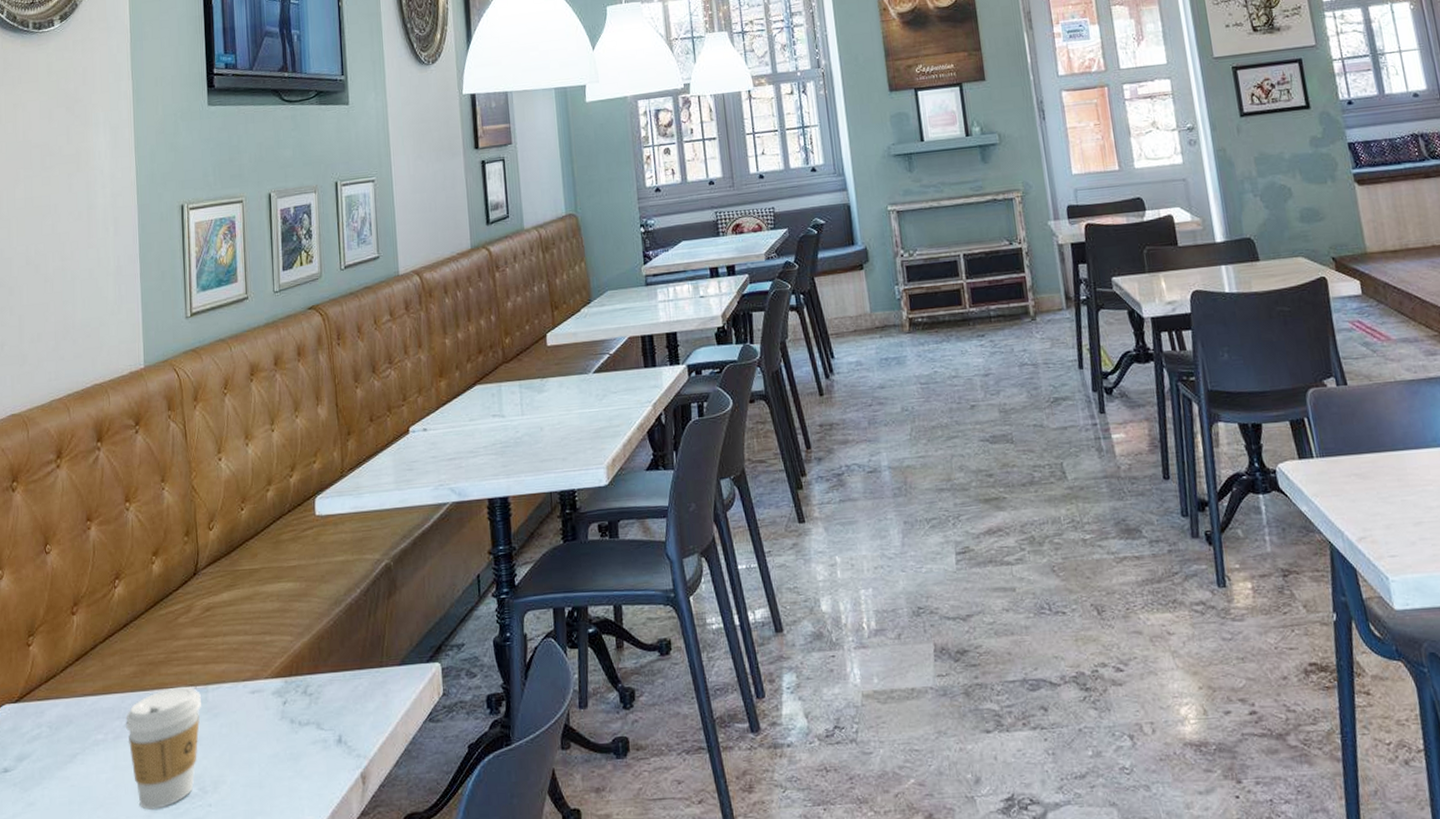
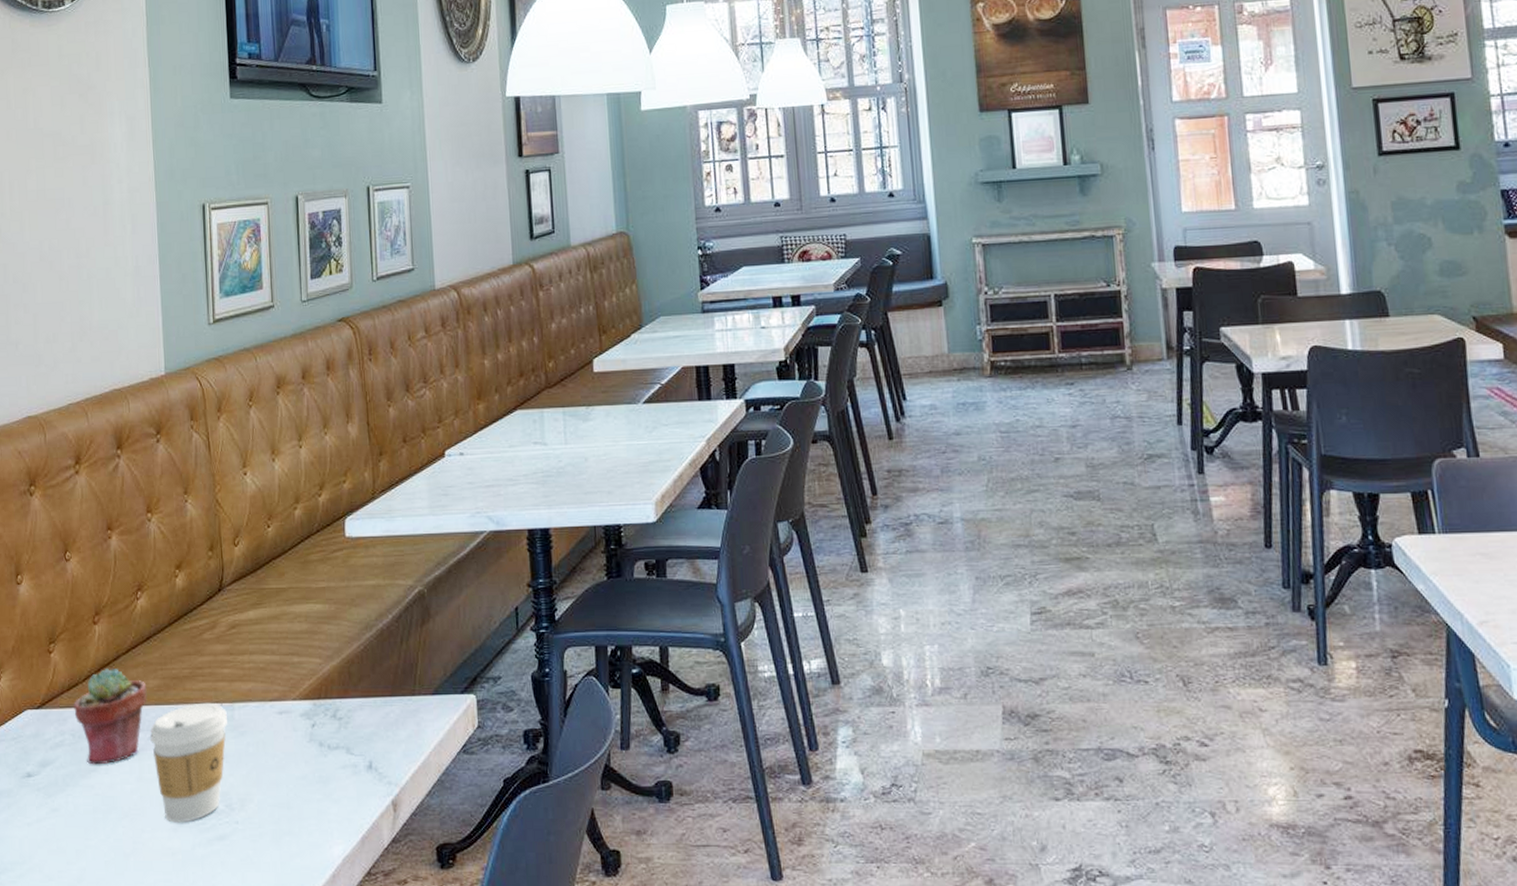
potted succulent: none [50,657,123,756] -> present [73,667,147,765]

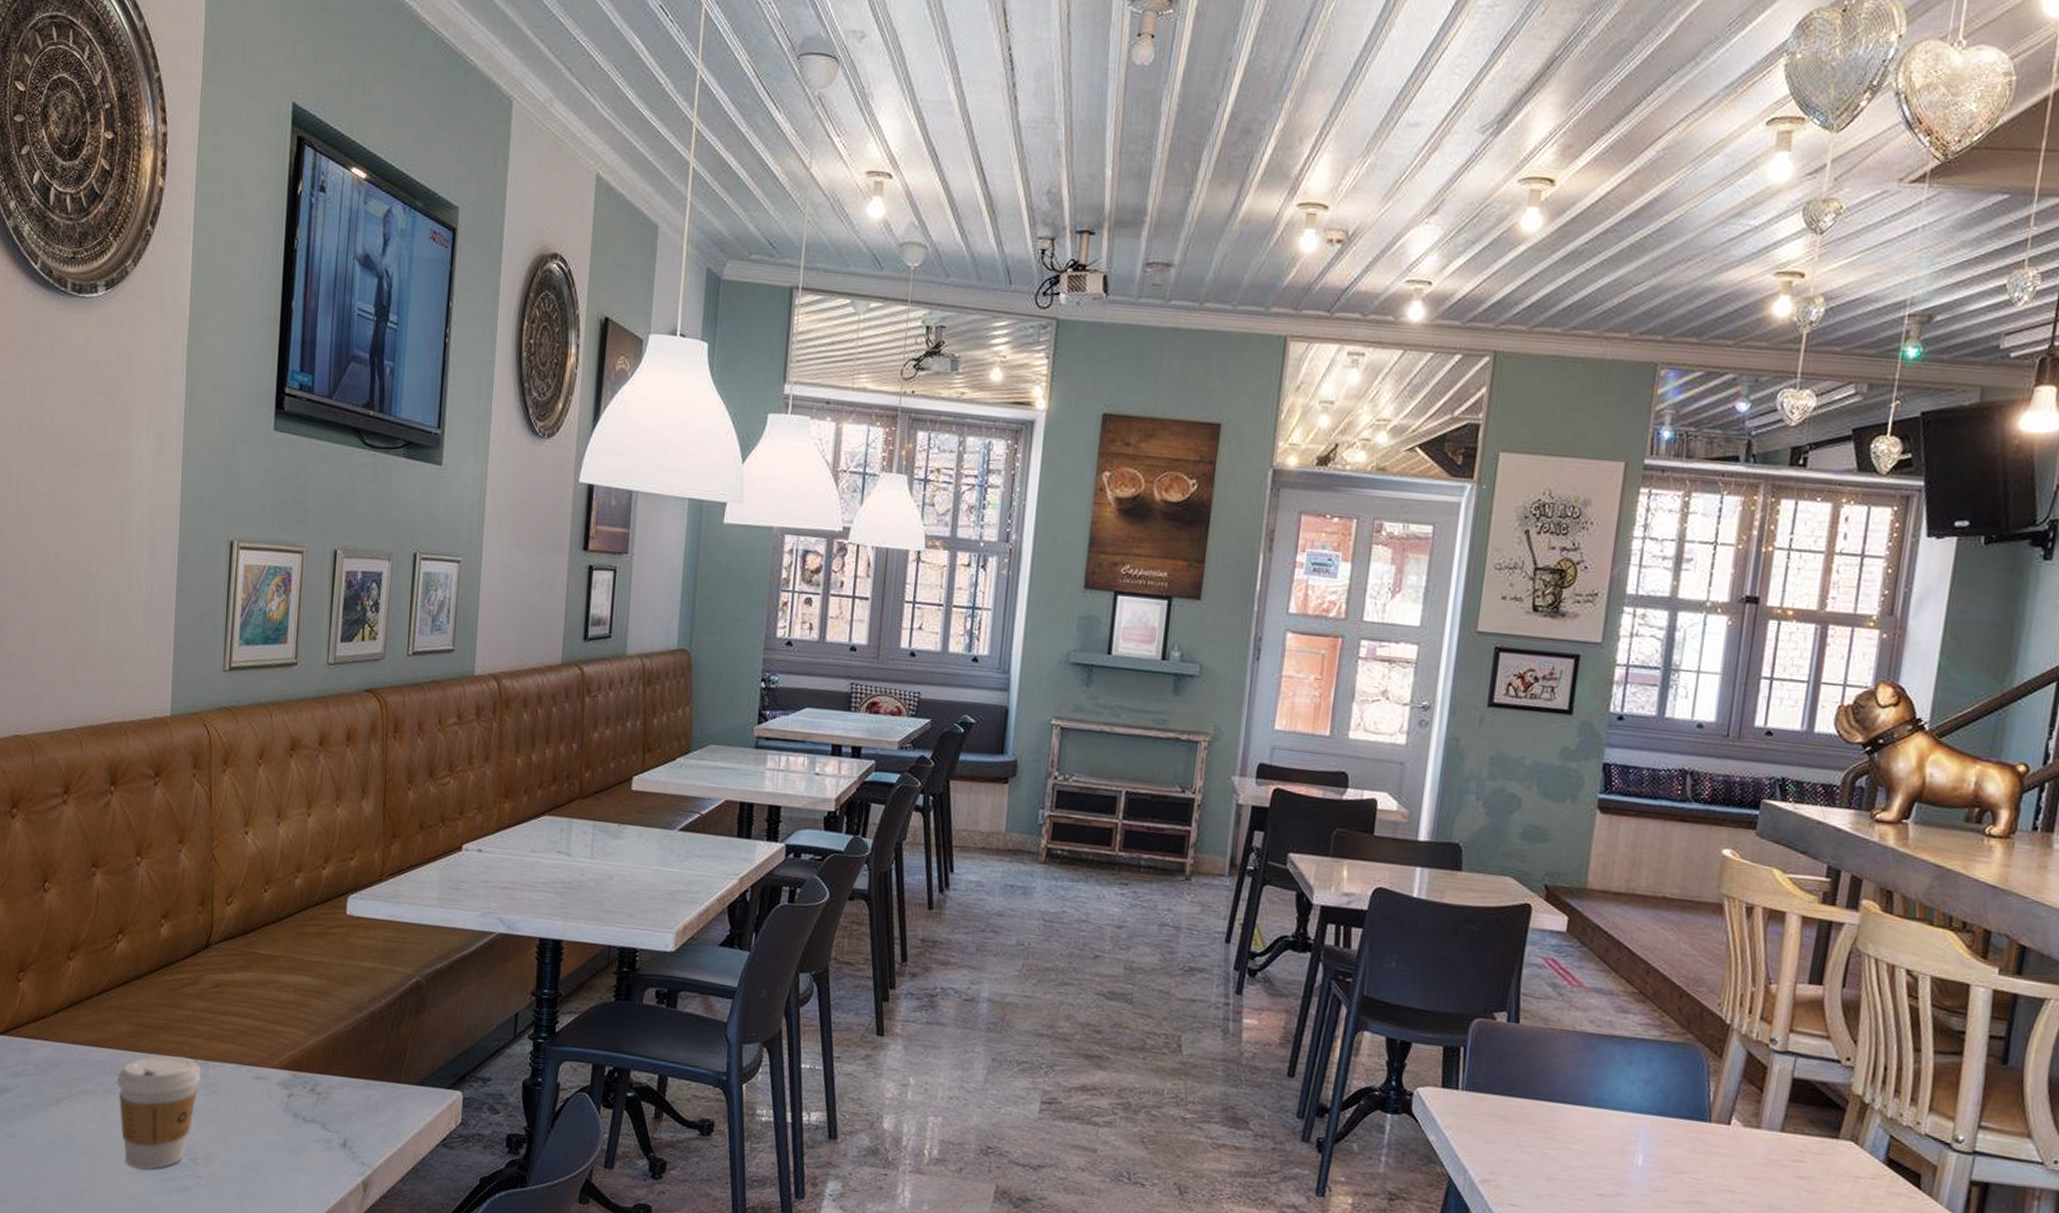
potted succulent: present [73,667,147,765] -> none [38,1005,119,1100]

